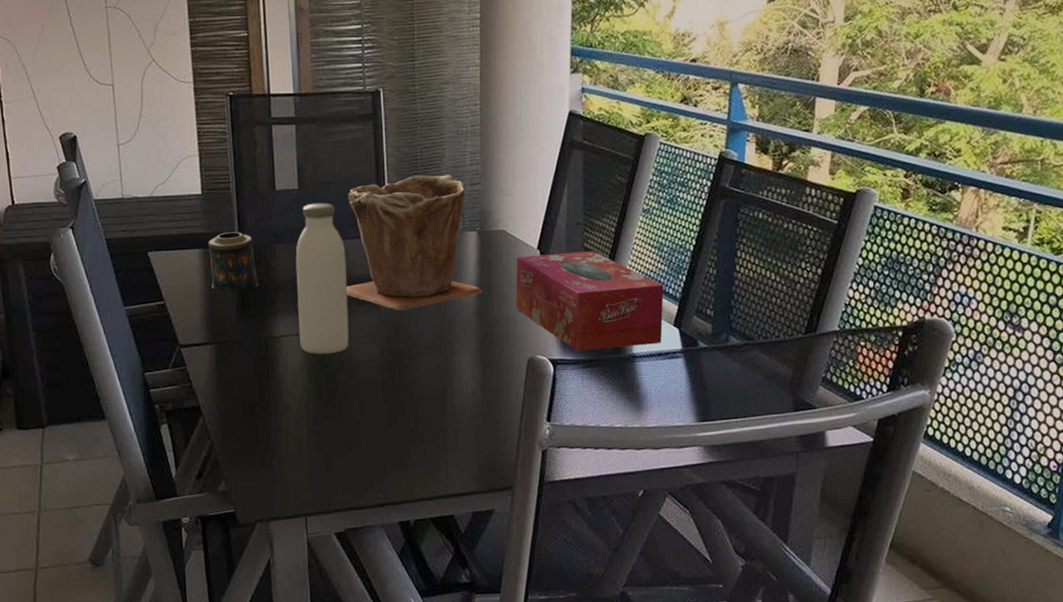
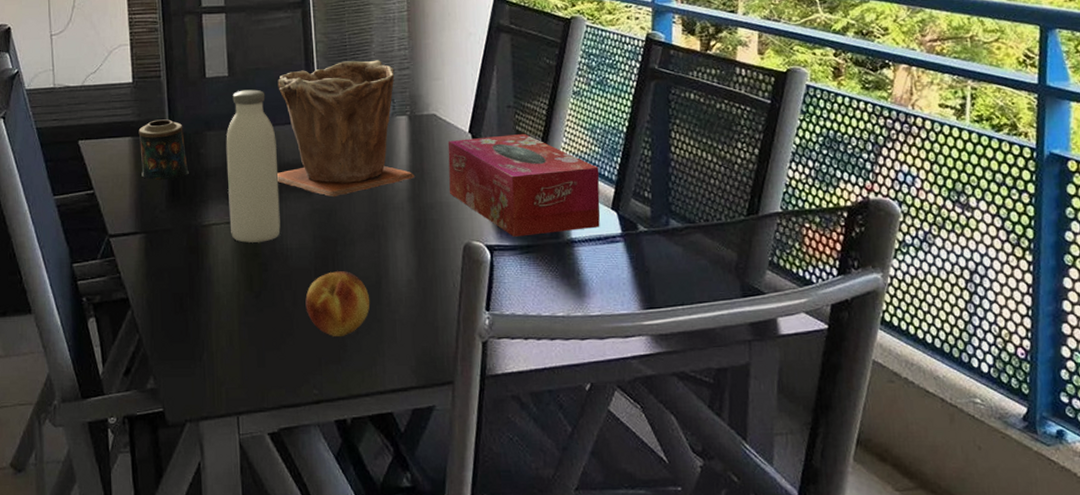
fruit: none [372,382,435,445] -> present [305,271,370,338]

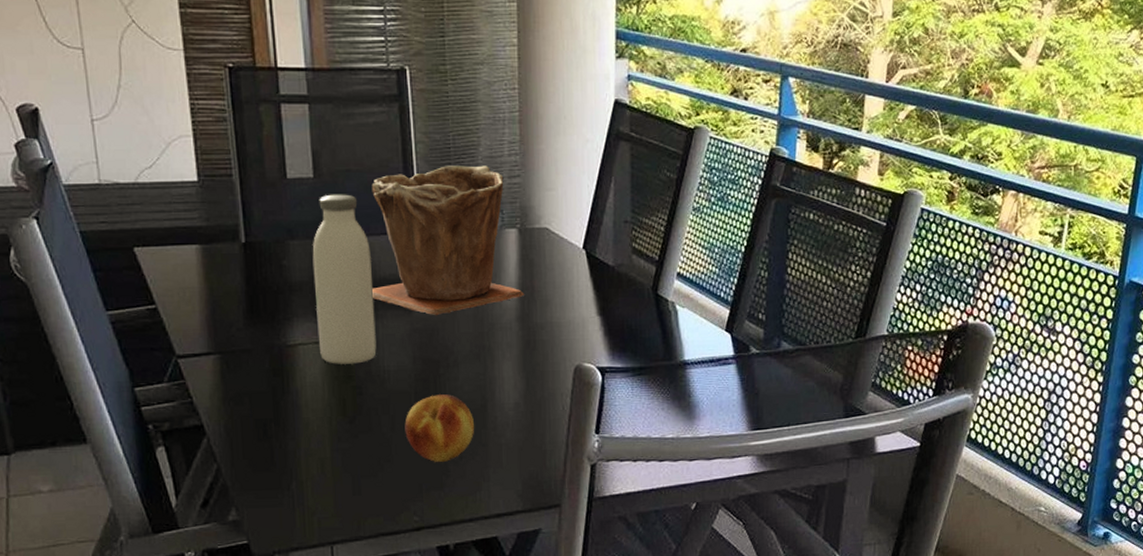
candle: present [138,119,189,181] -> none [207,225,270,295]
tissue box: present [447,133,600,237] -> none [560,250,715,359]

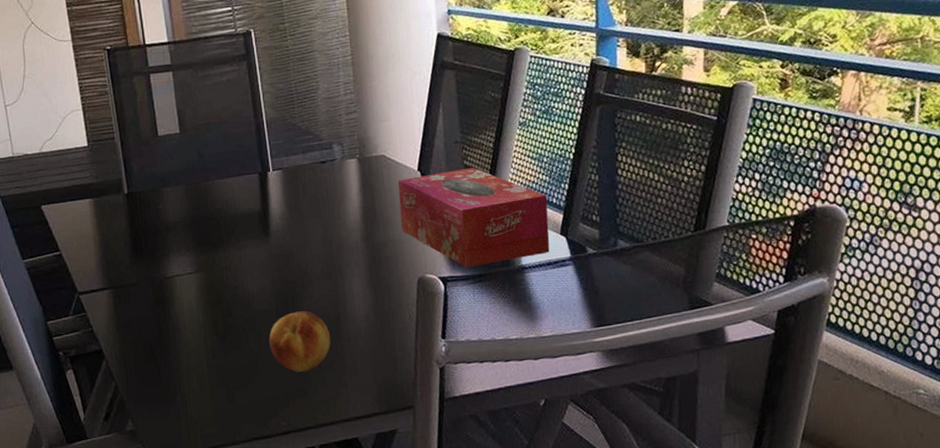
water bottle: present [312,194,377,364] -> none [182,144,241,291]
plant pot: present [371,165,524,316] -> none [228,106,367,242]
tissue box: none [560,250,715,359] -> present [397,167,550,268]

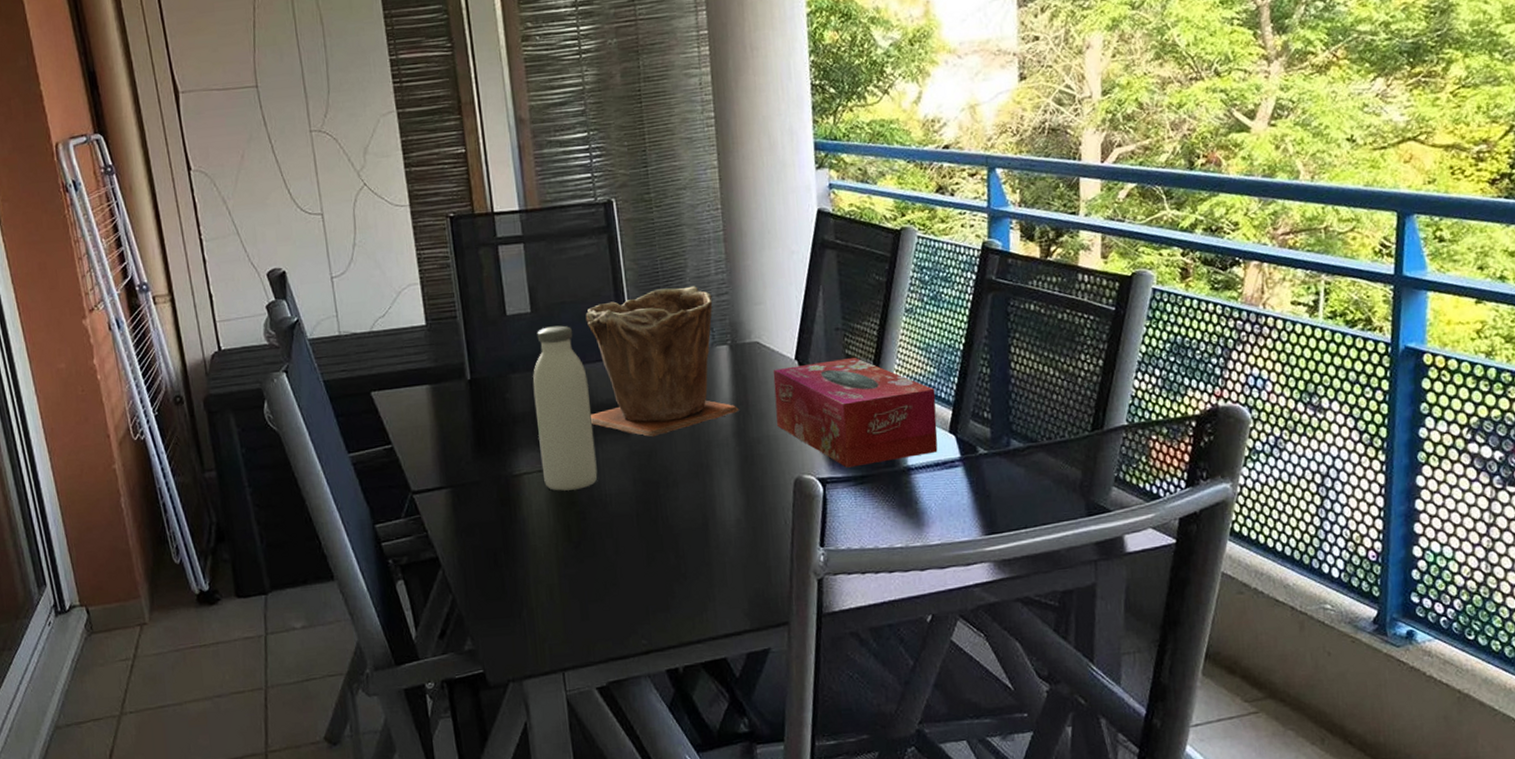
water bottle: none [182,144,241,291] -> present [532,325,598,491]
plant pot: none [228,106,367,242] -> present [585,286,739,437]
fruit: present [269,311,331,373] -> none [628,514,698,585]

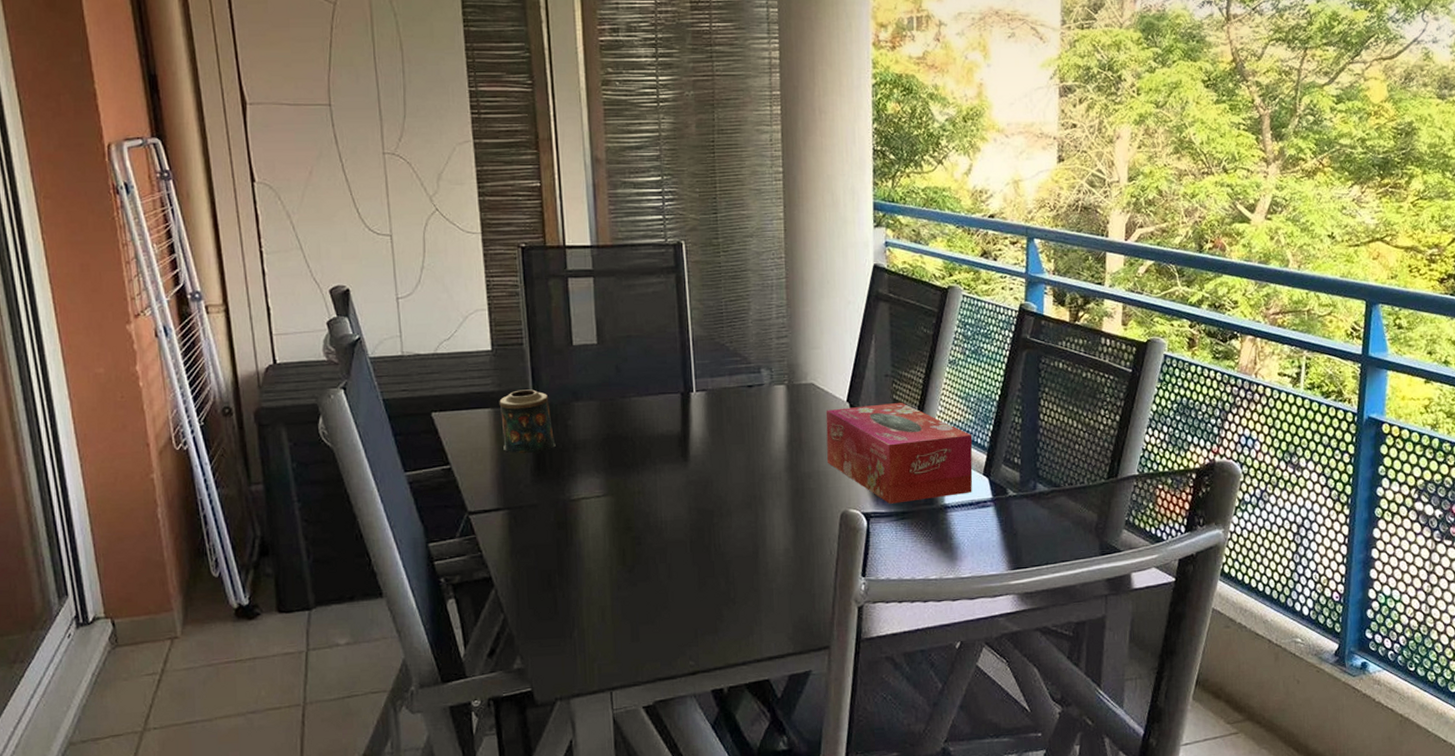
candle: none [436,363,495,430] -> present [499,389,556,454]
water bottle: present [532,325,598,491] -> none [595,358,655,516]
plant pot: present [585,286,739,437] -> none [650,328,792,469]

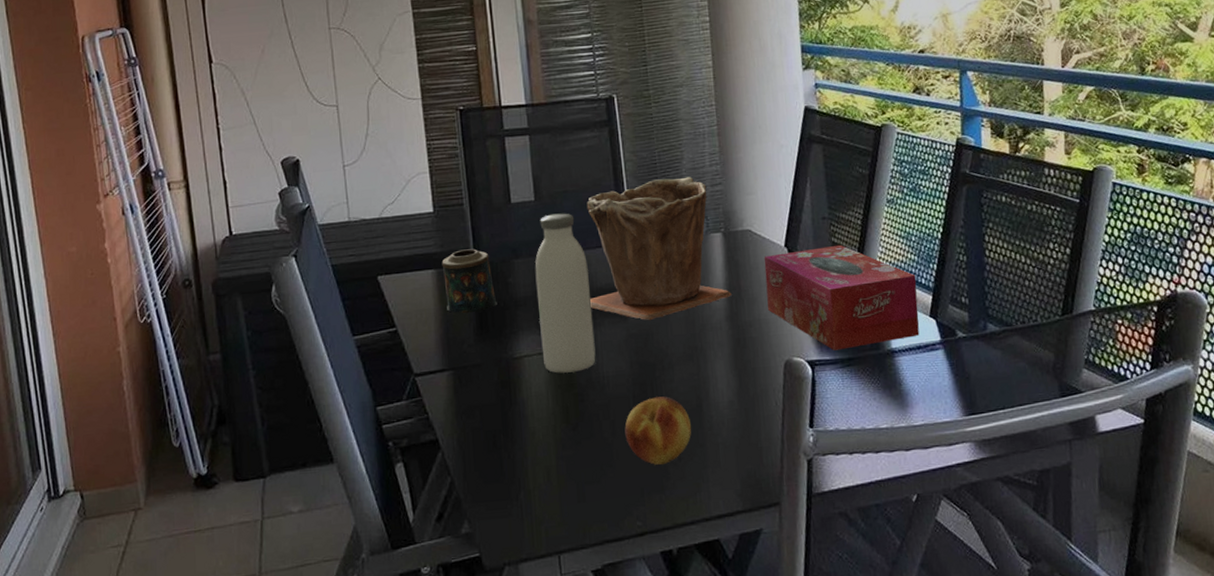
water bottle: none [595,358,655,516] -> present [535,213,596,373]
plant pot: none [650,328,792,469] -> present [586,176,732,321]
fruit: none [681,542,747,609] -> present [624,396,692,466]

